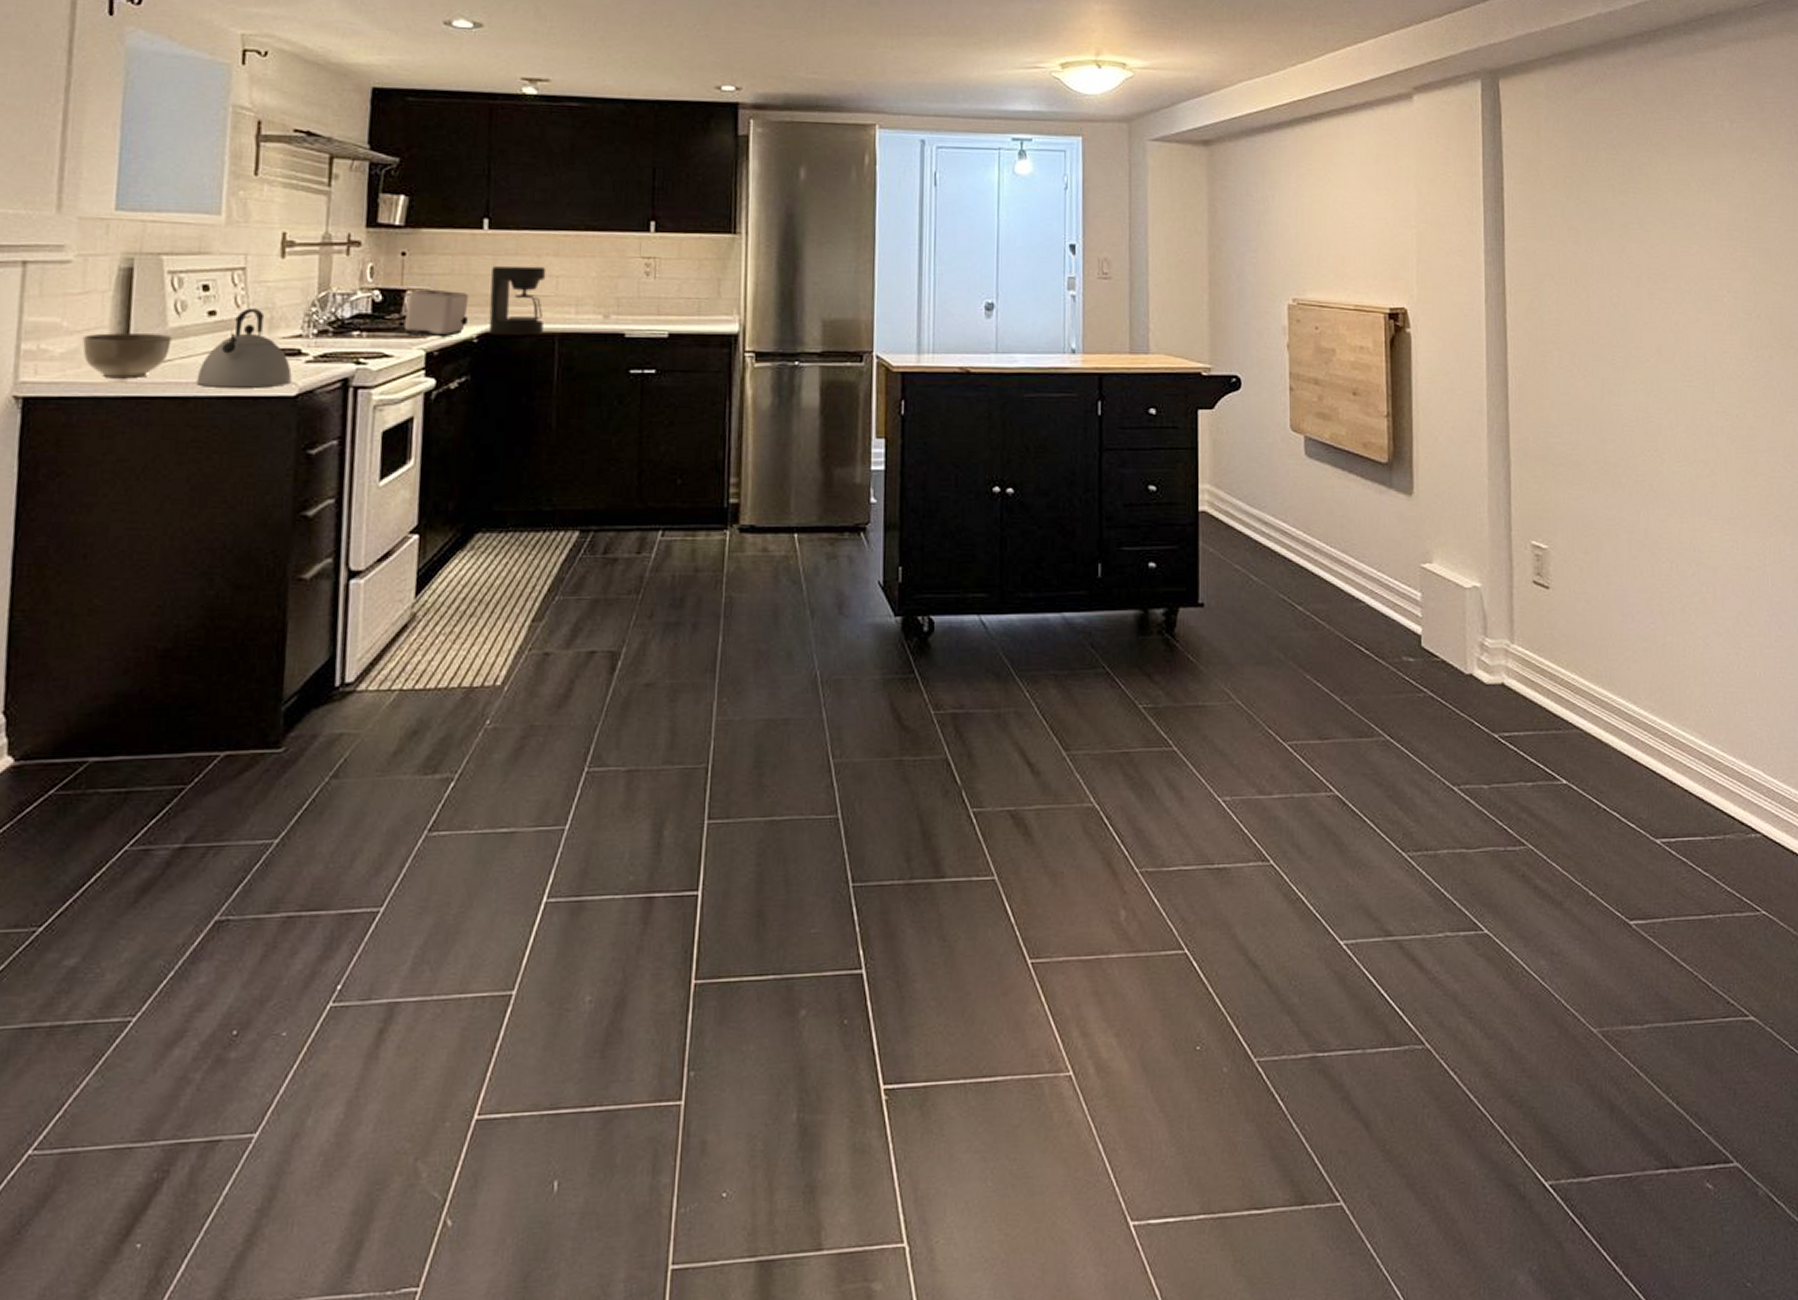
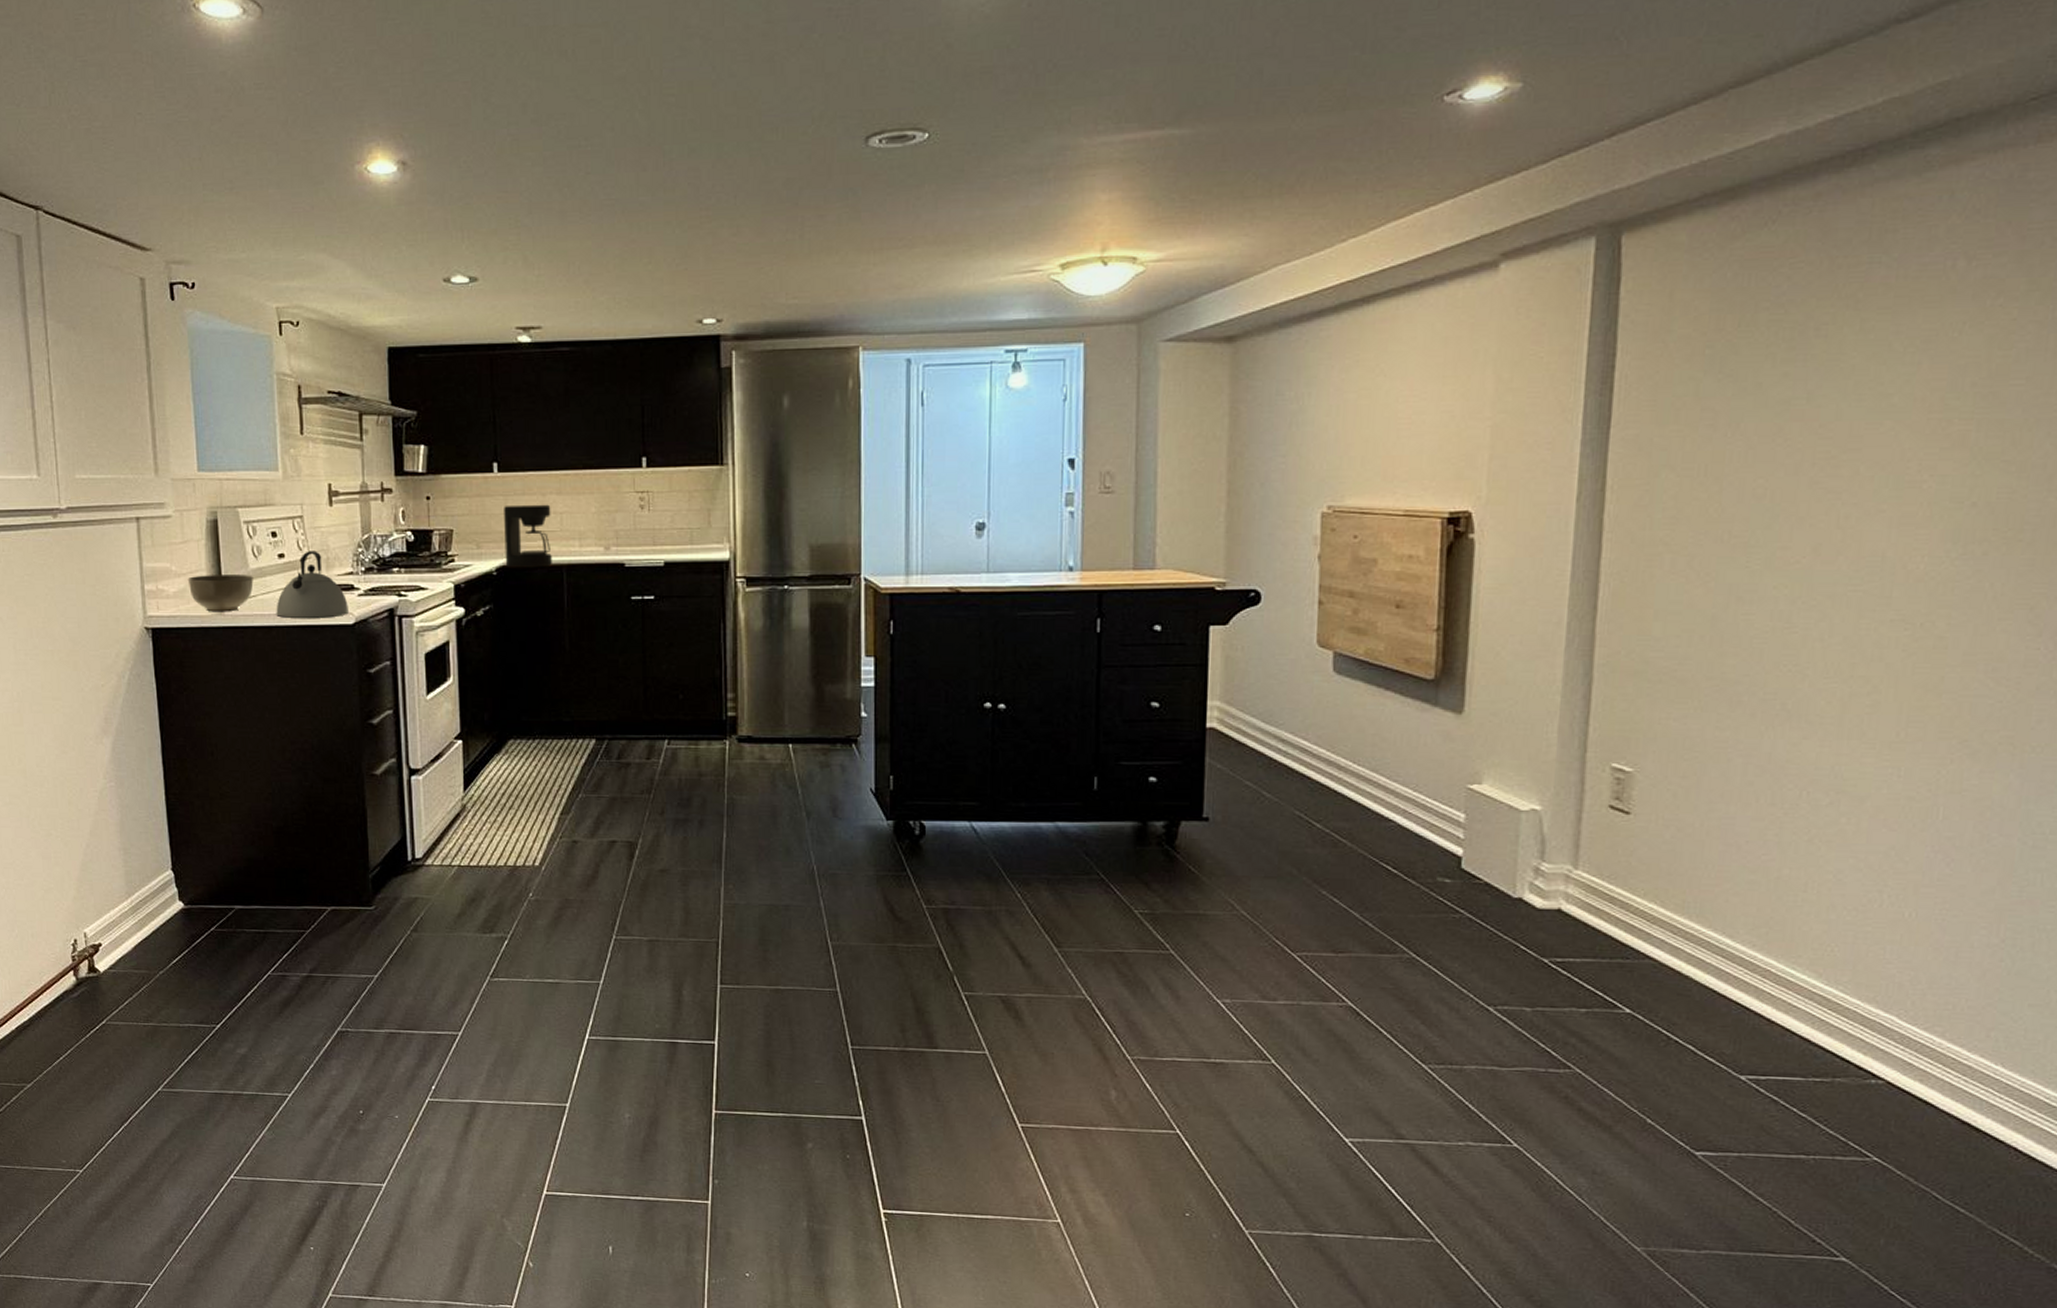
toaster: present [404,289,469,338] -> none [435,528,487,571]

